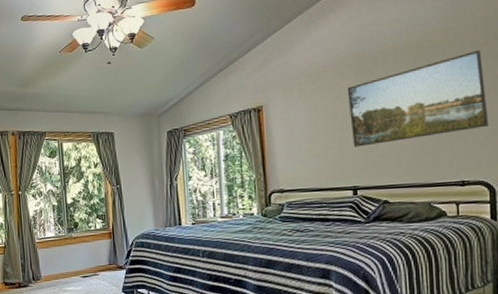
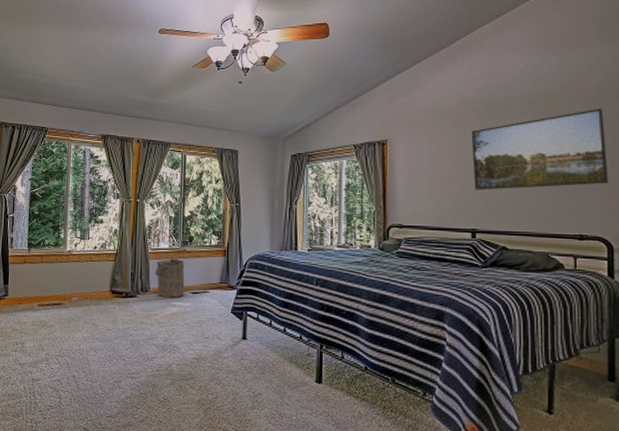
laundry hamper: none [44,246,75,285] -> present [155,259,185,298]

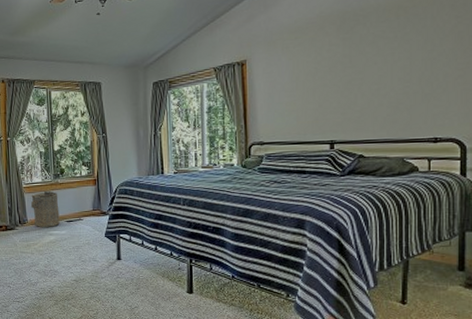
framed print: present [471,108,609,190] -> none [328,10,464,103]

